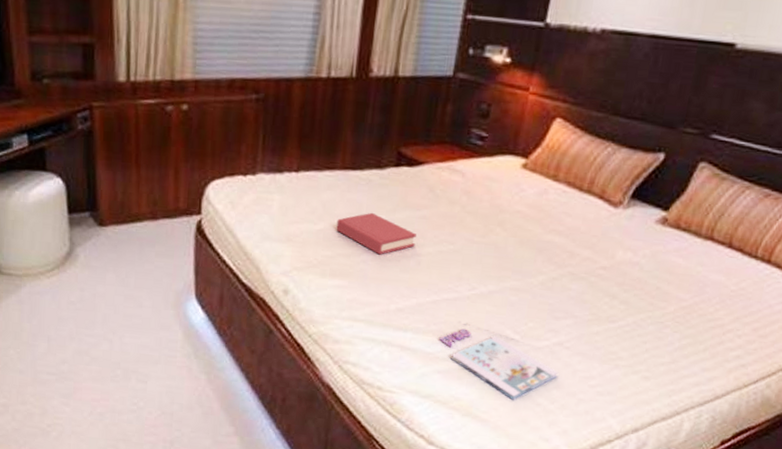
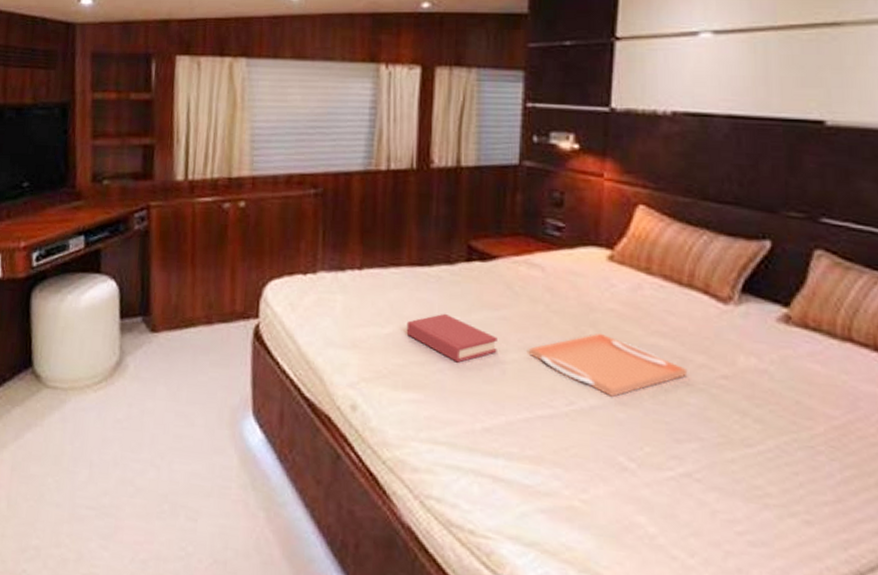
magazine: present [439,328,559,400] -> none [538,454,693,552]
serving tray: none [443,231,575,284] -> present [529,333,688,397]

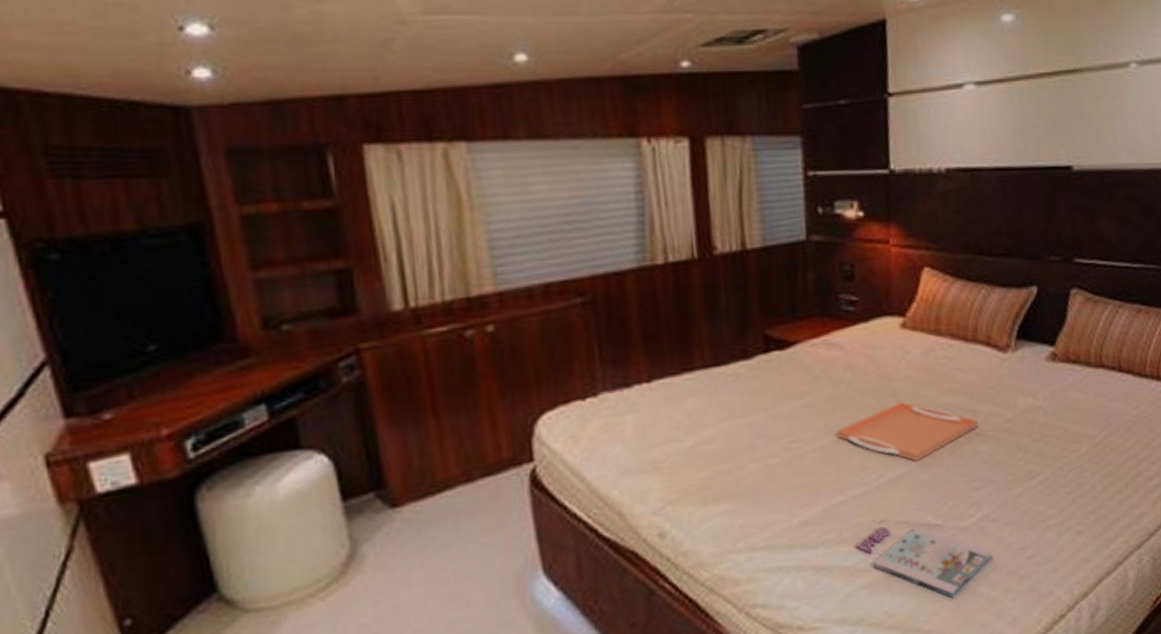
hardback book: present [406,313,497,363] -> none [708,412,806,462]
magazine: none [538,454,693,552] -> present [856,526,993,598]

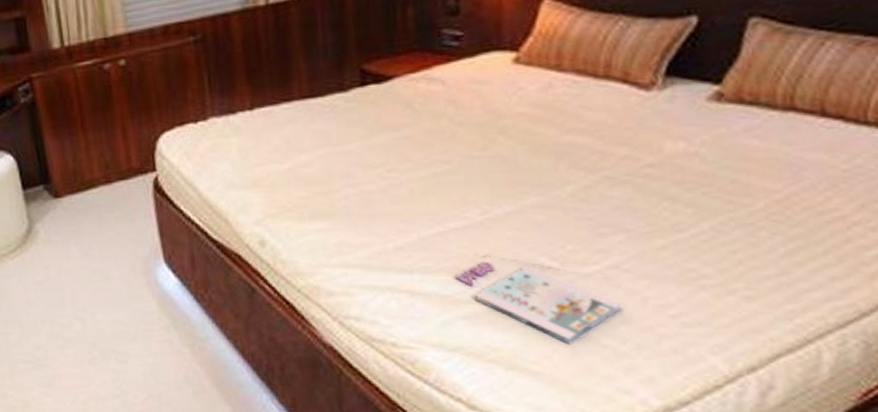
serving tray: present [836,401,979,462] -> none [436,138,610,200]

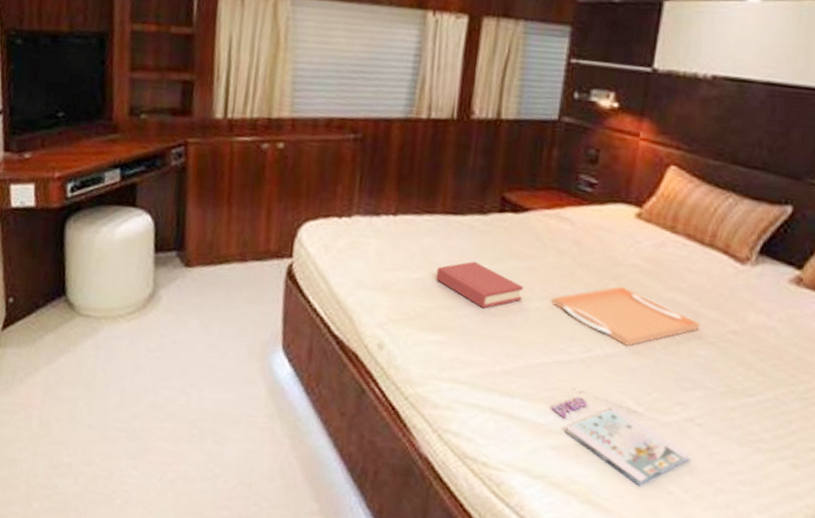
hardback book: none [305,141,402,188] -> present [436,261,523,309]
serving tray: none [436,138,610,200] -> present [553,286,701,346]

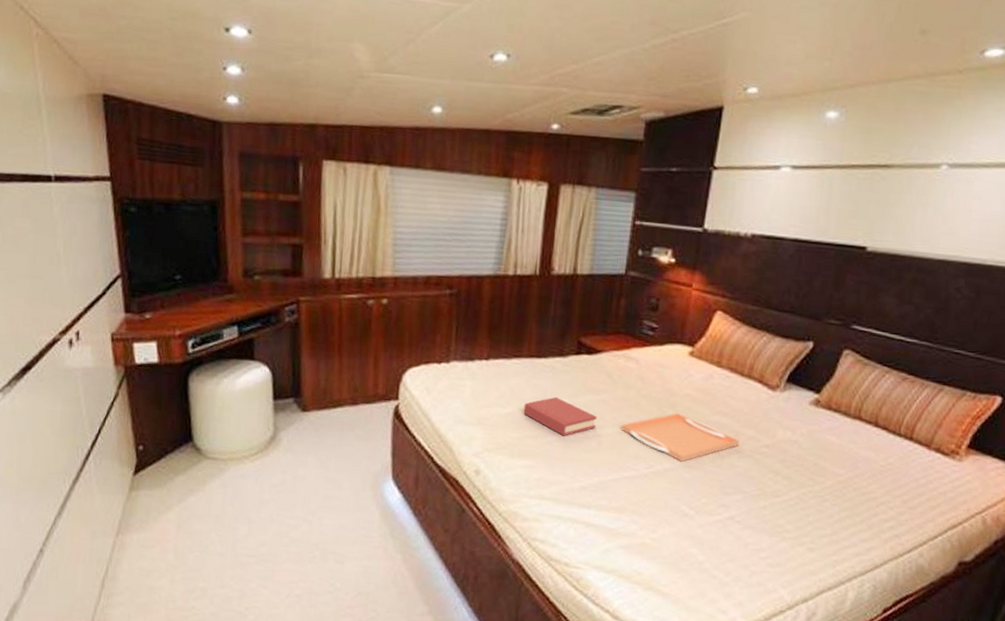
magazine: present [551,396,691,487] -> none [620,505,732,574]

